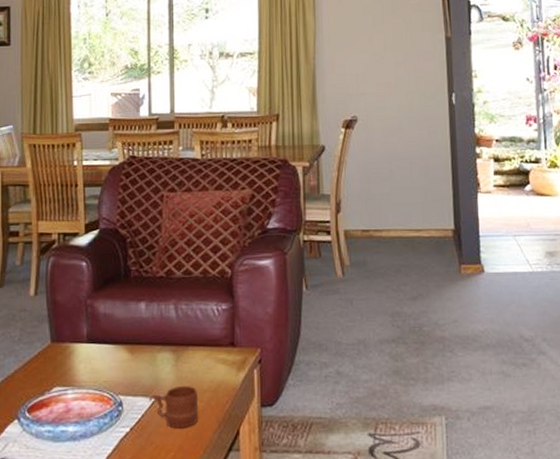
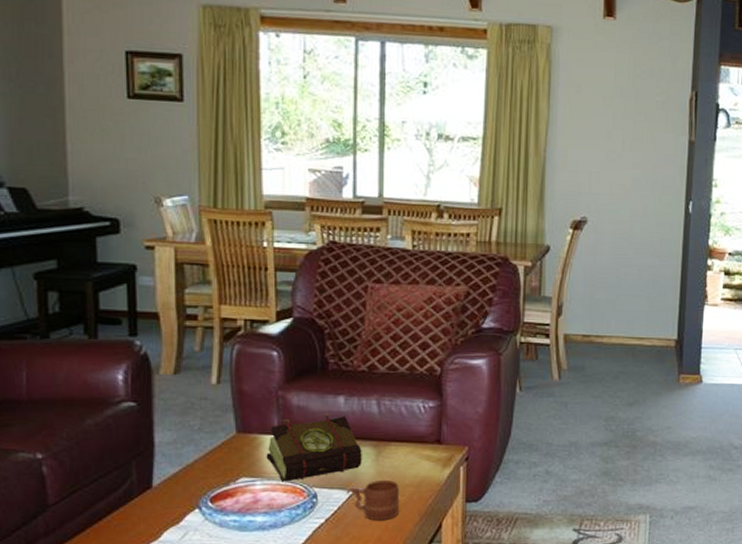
book: none [77,320,162,390] -> present [266,413,362,482]

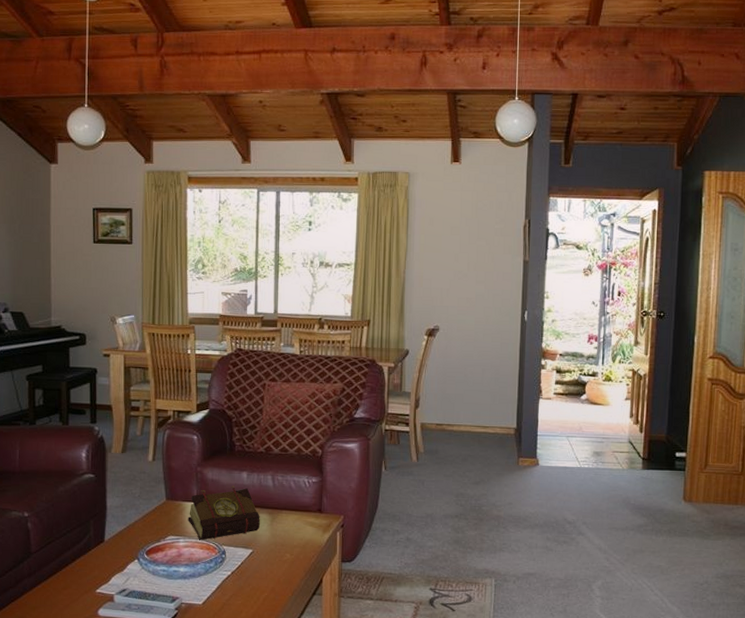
mug: present [346,481,400,521] -> none [247,542,290,575]

